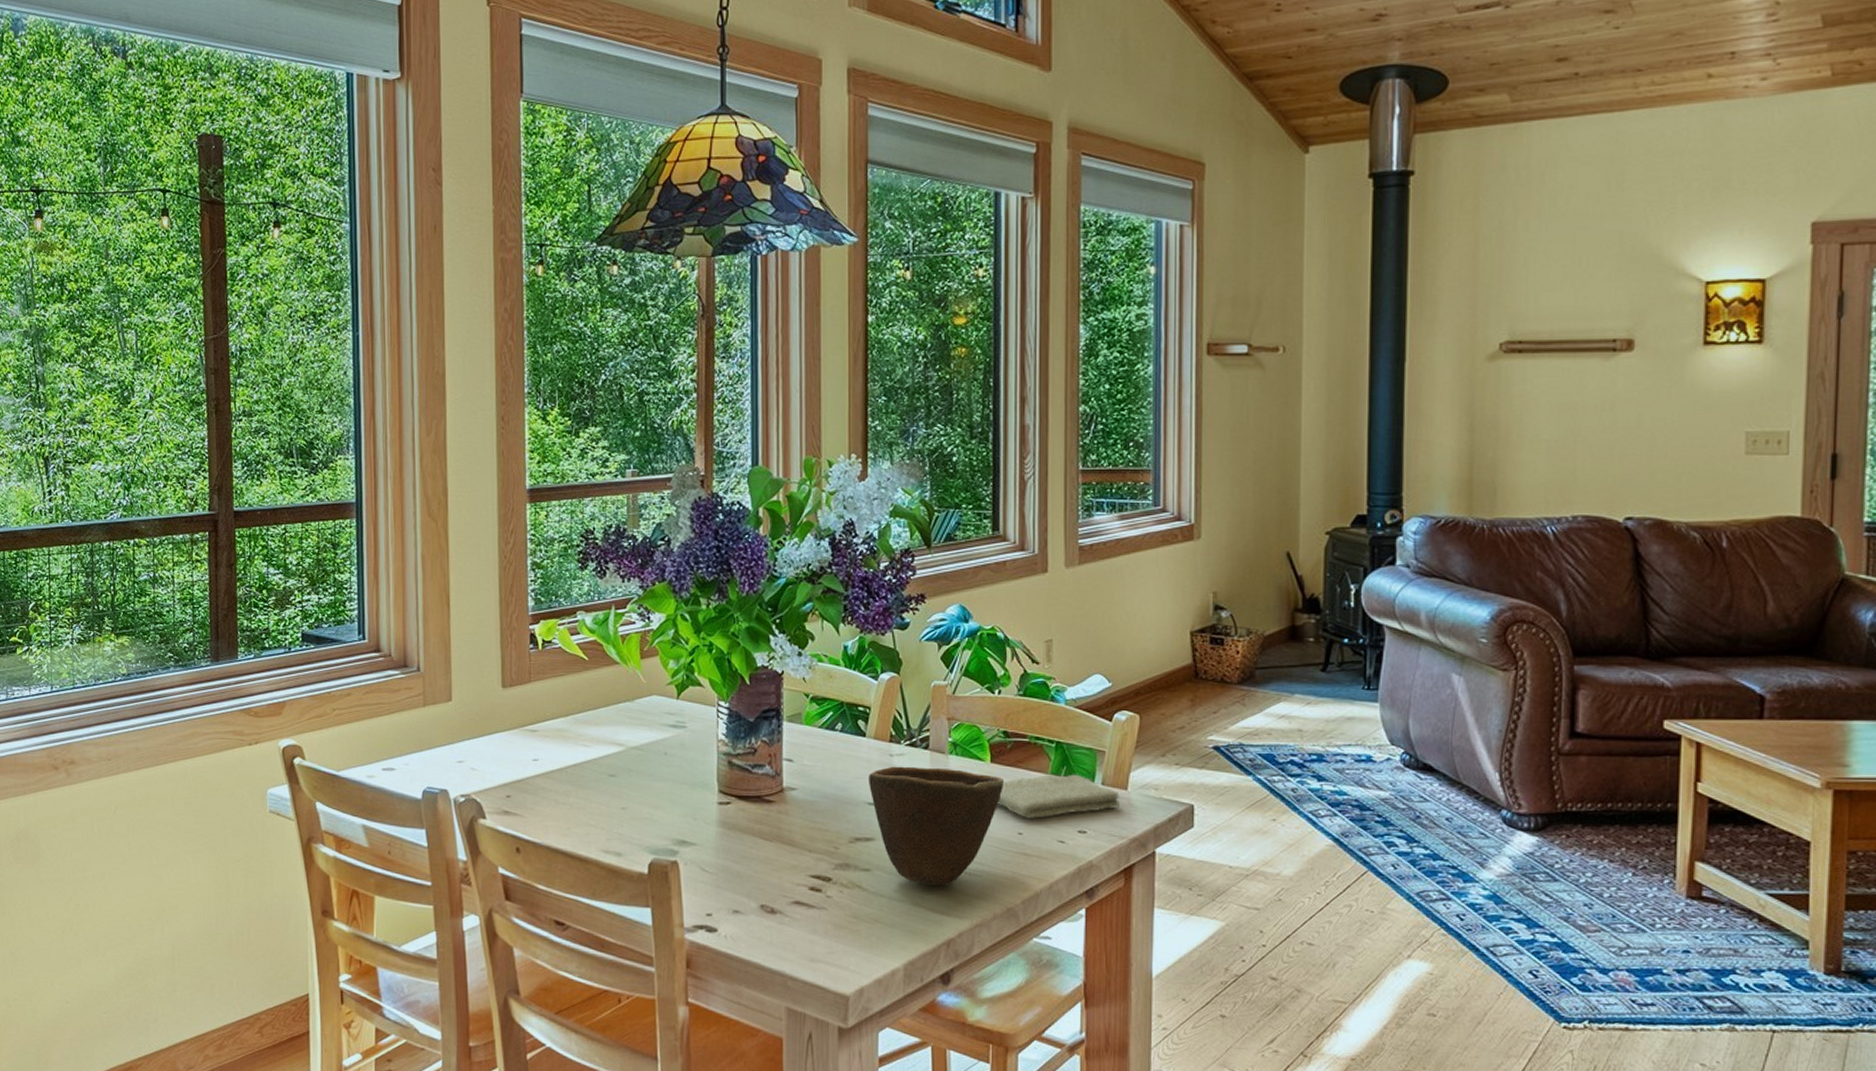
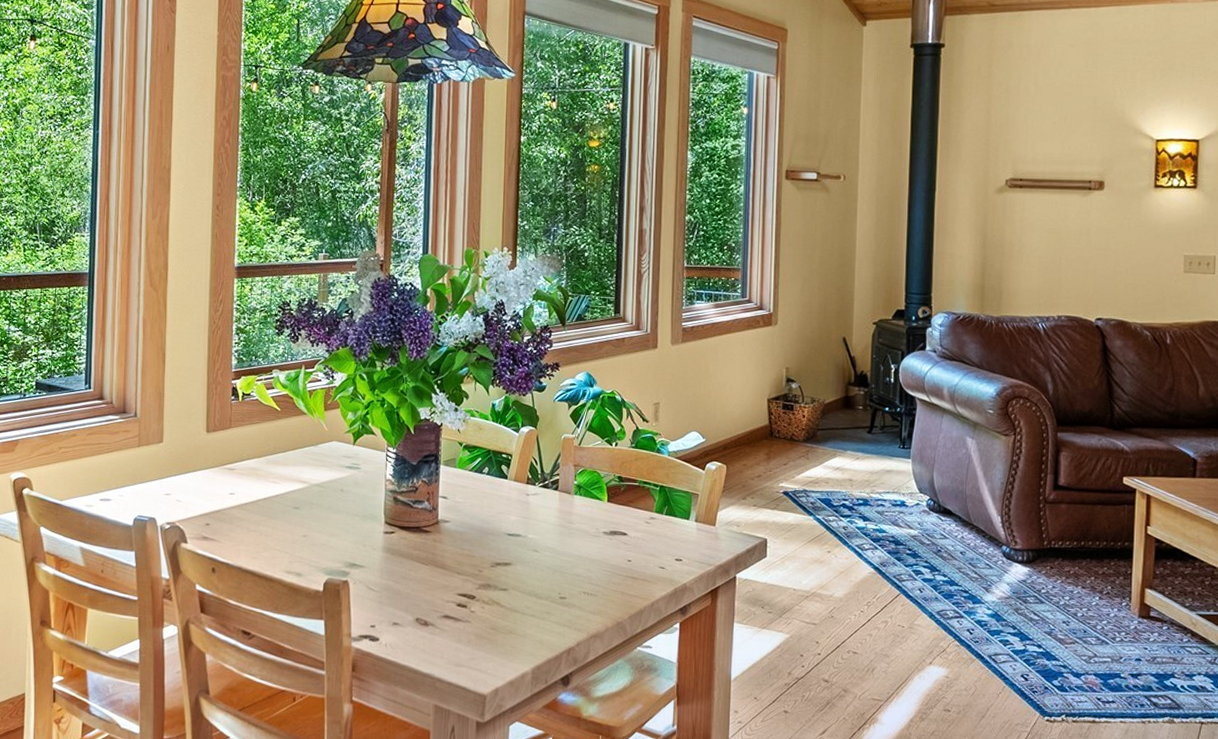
bowl: present [869,766,1005,885] -> none [509,503,618,603]
washcloth: present [998,774,1120,819] -> none [612,512,709,549]

